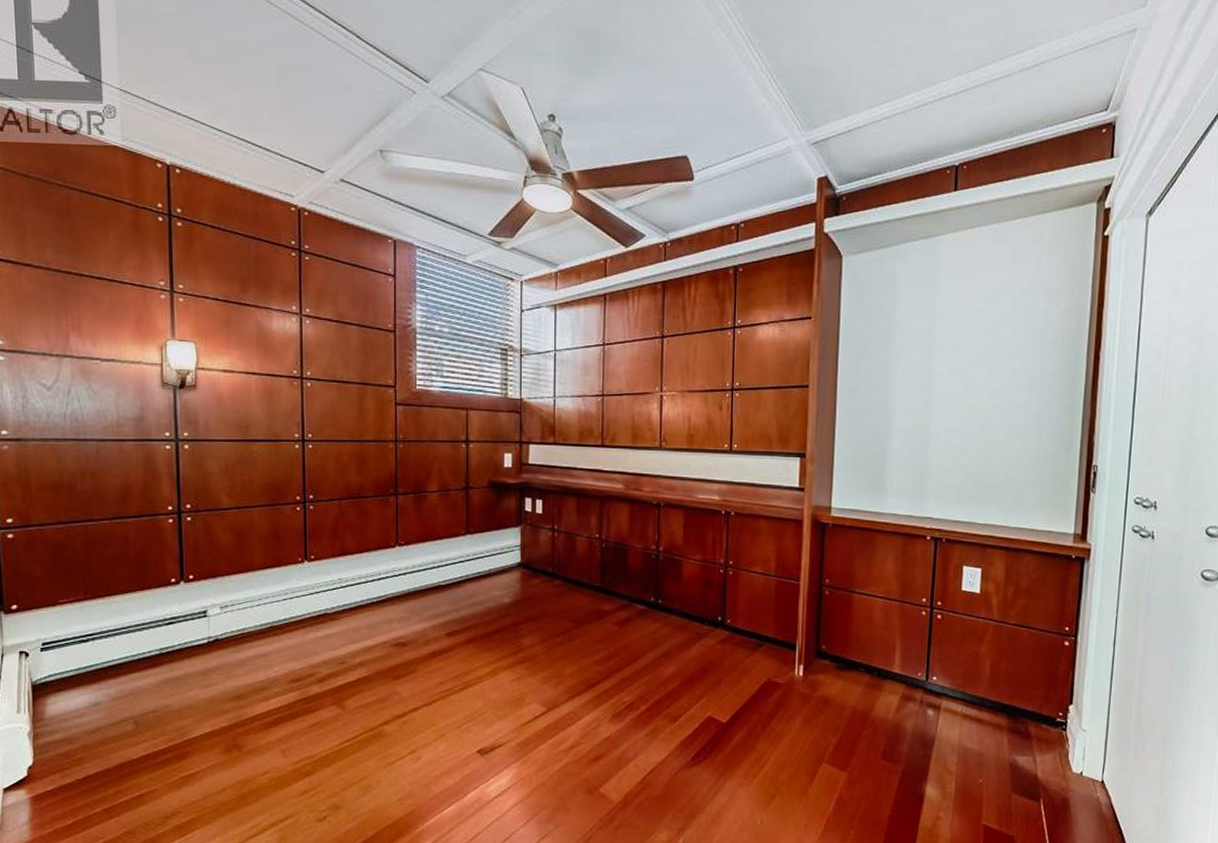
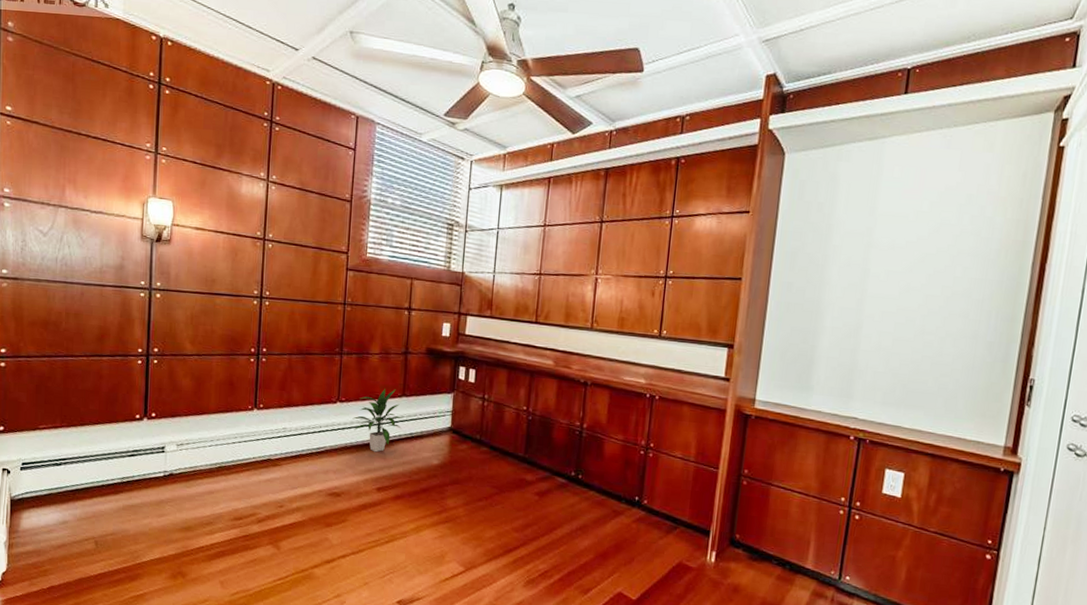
indoor plant: none [414,527,468,596] -> present [352,389,402,453]

